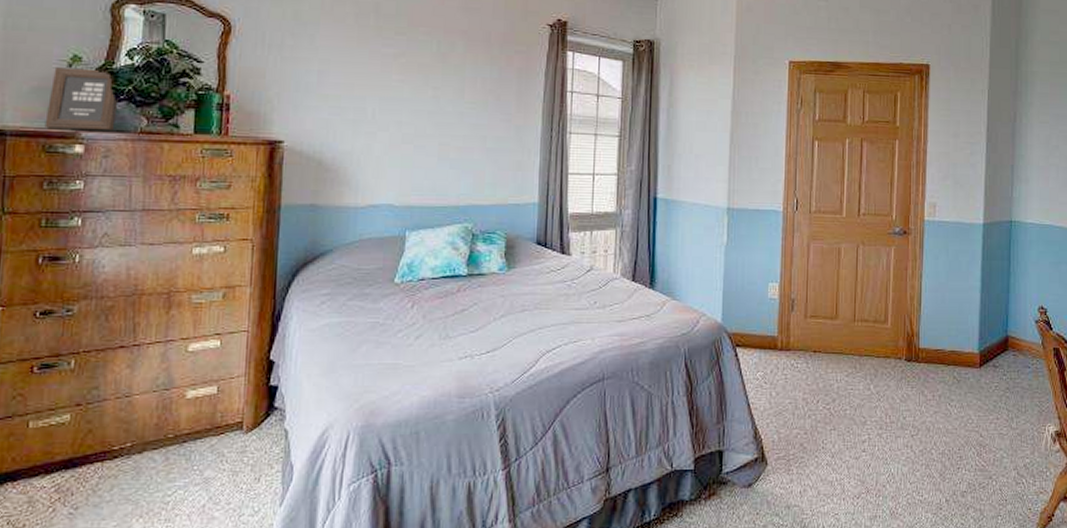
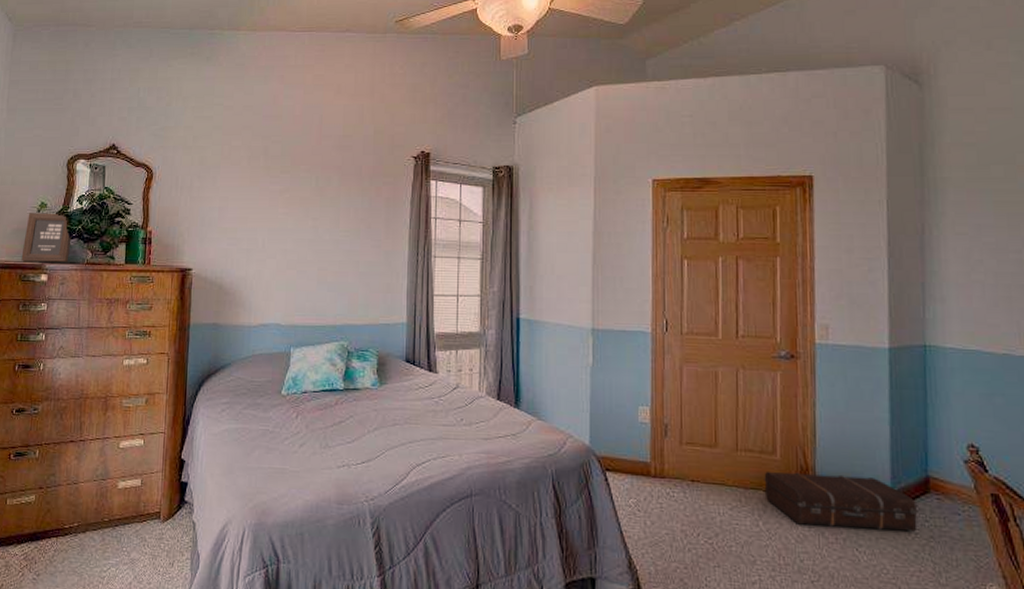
suitcase: none [876,338,999,386] -> present [764,470,918,532]

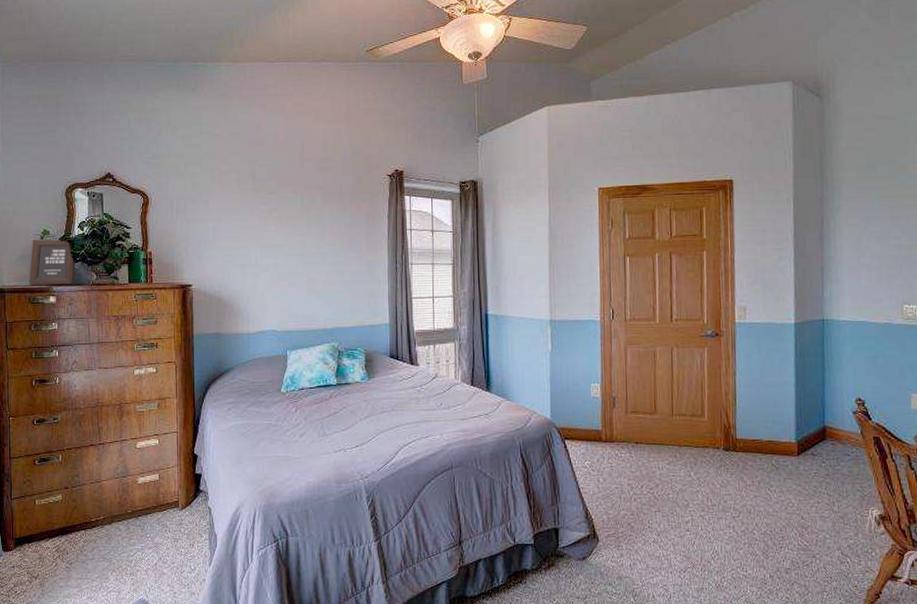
suitcase: present [764,470,918,532] -> none [694,429,817,473]

